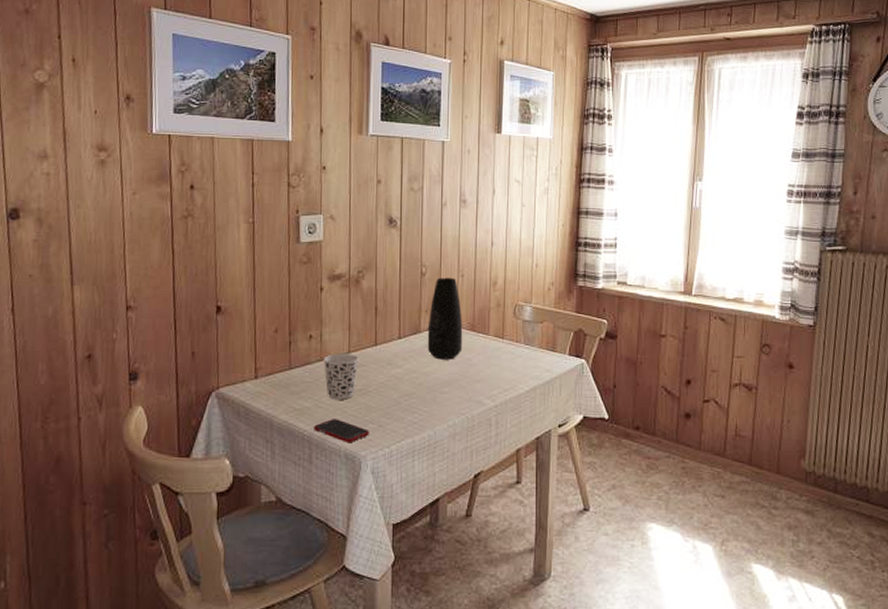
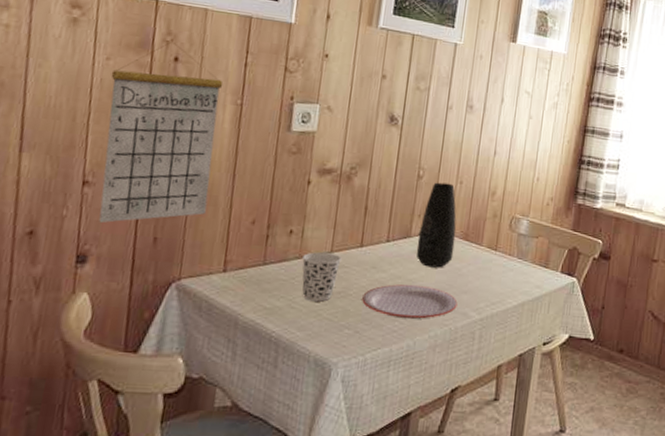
calendar: none [138,171,235,343] -> present [99,41,223,224]
cell phone: present [314,419,370,444] -> none [283,321,345,349]
plate: none [382,377,471,411] -> present [362,284,458,320]

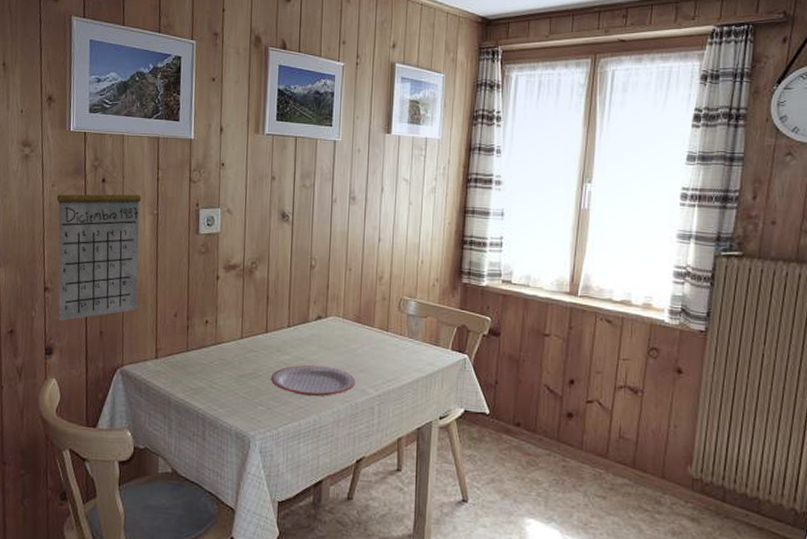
cup: present [302,252,342,302] -> none [218,339,250,382]
vase: present [416,182,457,268] -> none [314,270,349,349]

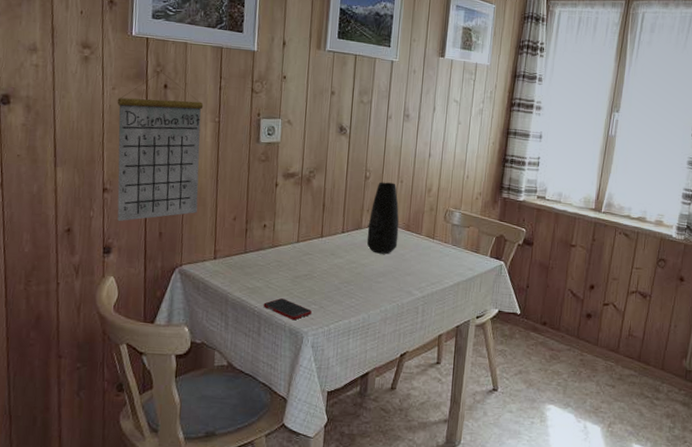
cell phone: none [207,399,259,423] -> present [263,298,313,321]
plate: present [271,364,356,397] -> none [324,267,403,297]
vase: none [314,270,349,349] -> present [366,182,399,254]

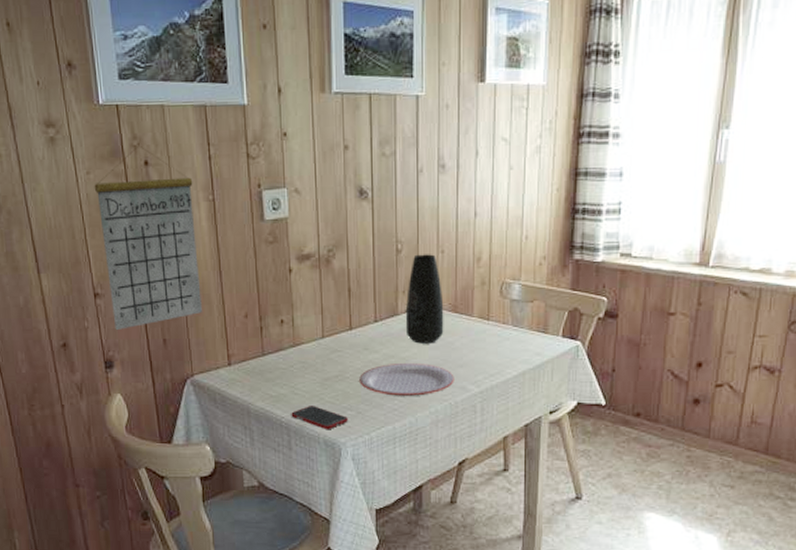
plate: none [324,267,403,297] -> present [359,362,454,397]

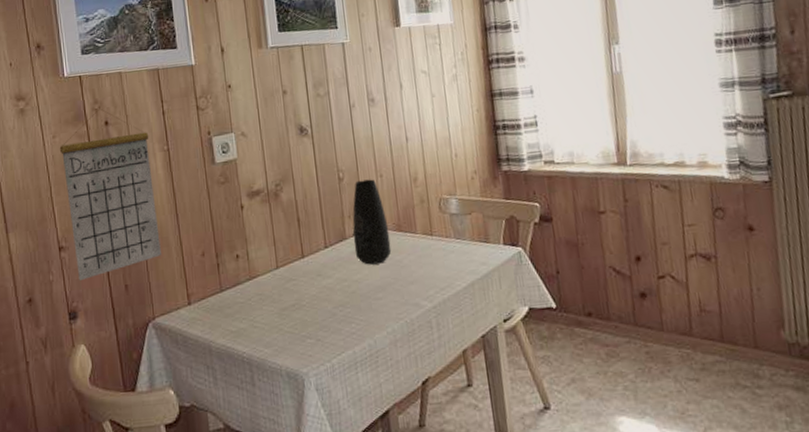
cell phone: present [291,406,349,430] -> none [252,337,309,362]
plate: present [359,362,454,397] -> none [315,284,408,320]

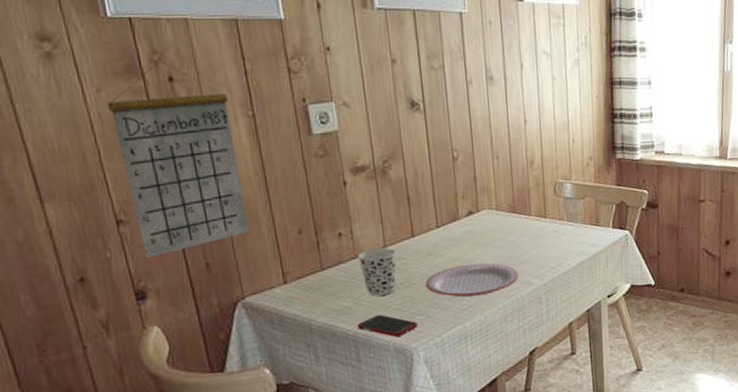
cell phone: none [252,337,309,362] -> present [357,315,419,338]
cup: none [253,269,288,318] -> present [358,248,397,296]
plate: none [315,284,408,320] -> present [426,263,519,298]
vase: present [352,179,392,265] -> none [466,160,505,245]

